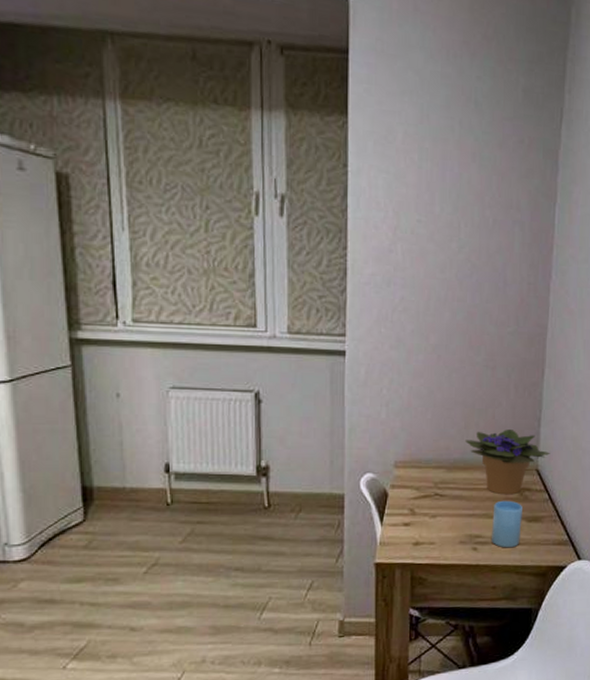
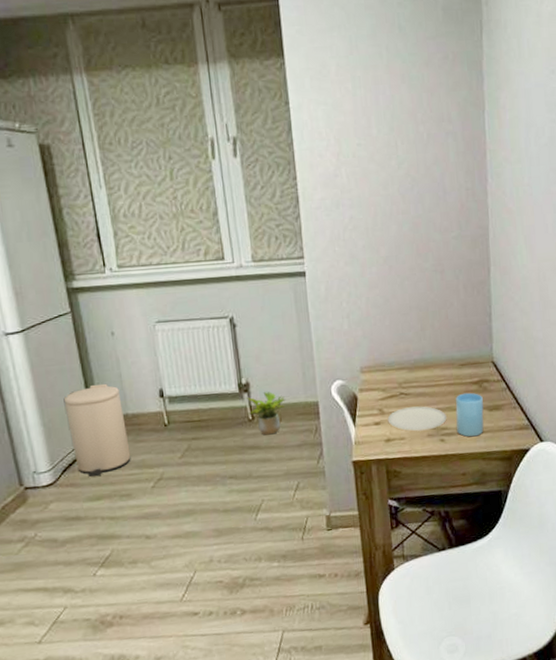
pedal bin: none [51,450,123,555] -> present [63,383,131,477]
potted plant: none [263,478,309,526] -> present [247,392,286,435]
plate: none [418,510,482,537] -> present [387,406,447,432]
potted flower: present [465,430,551,495] -> none [423,327,504,388]

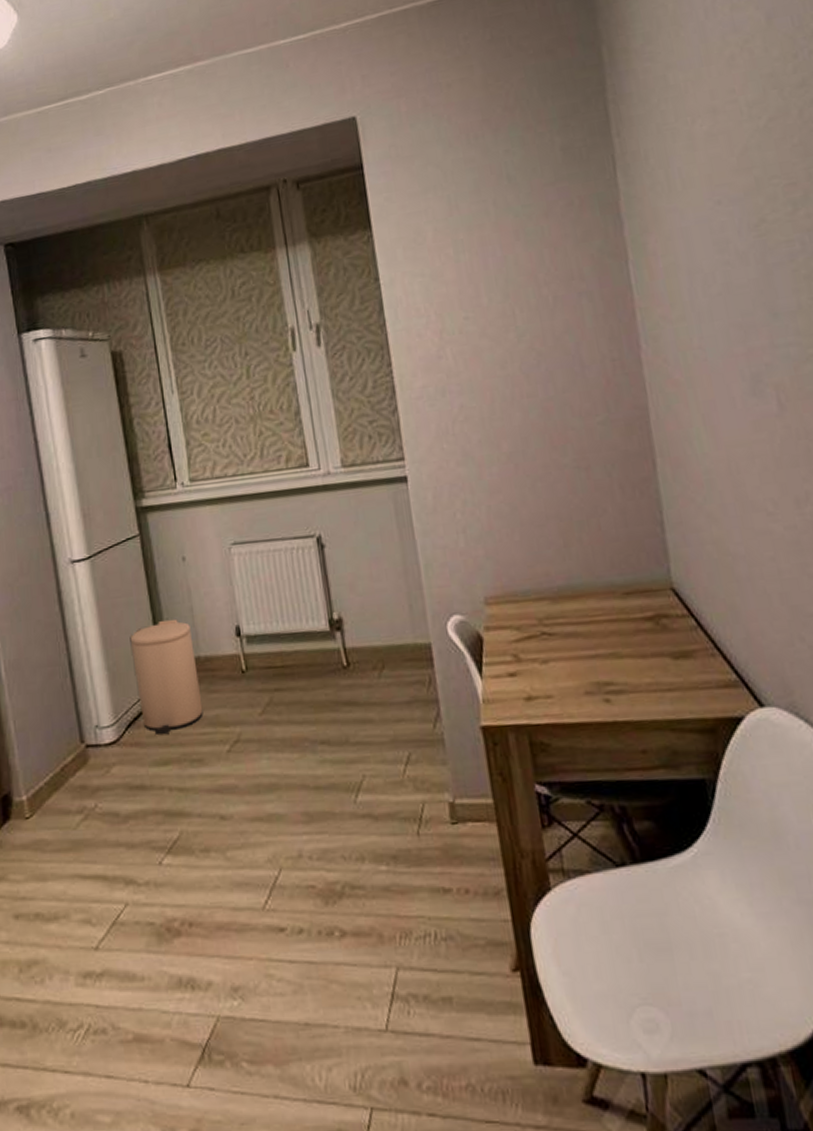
potted plant: present [247,392,286,435] -> none [340,630,389,688]
plate: present [387,406,447,432] -> none [526,651,612,687]
mug: present [455,392,484,437] -> none [622,632,669,697]

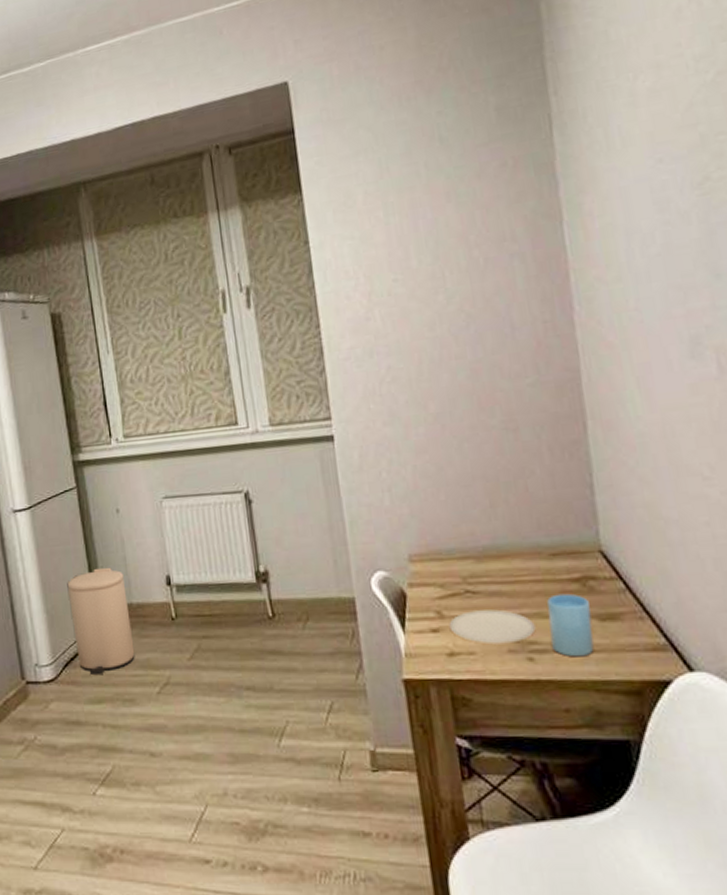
plate: none [526,651,612,687] -> present [449,609,536,645]
mug: none [622,632,669,697] -> present [547,593,594,657]

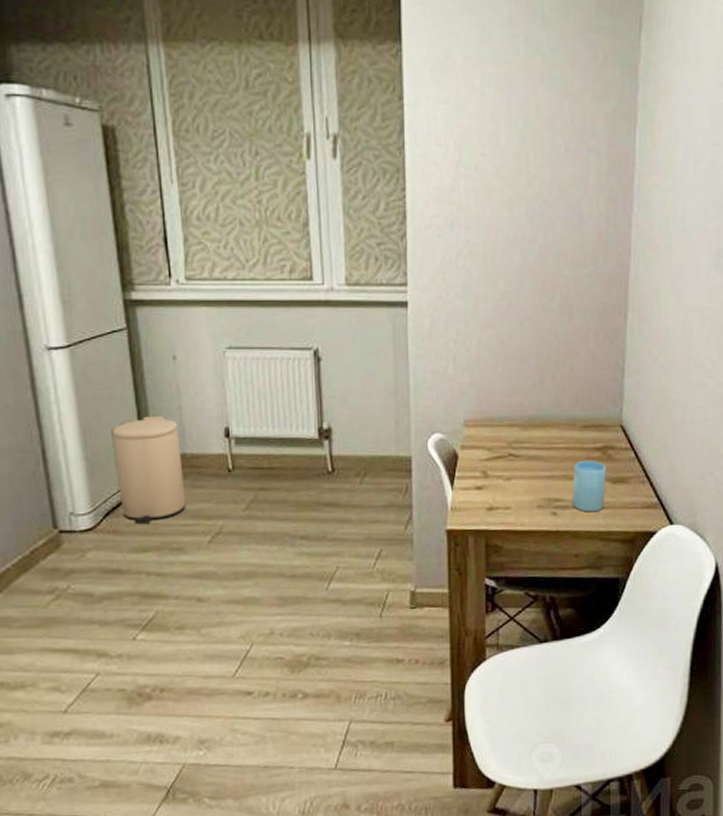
plate: present [449,609,536,645] -> none [491,471,562,501]

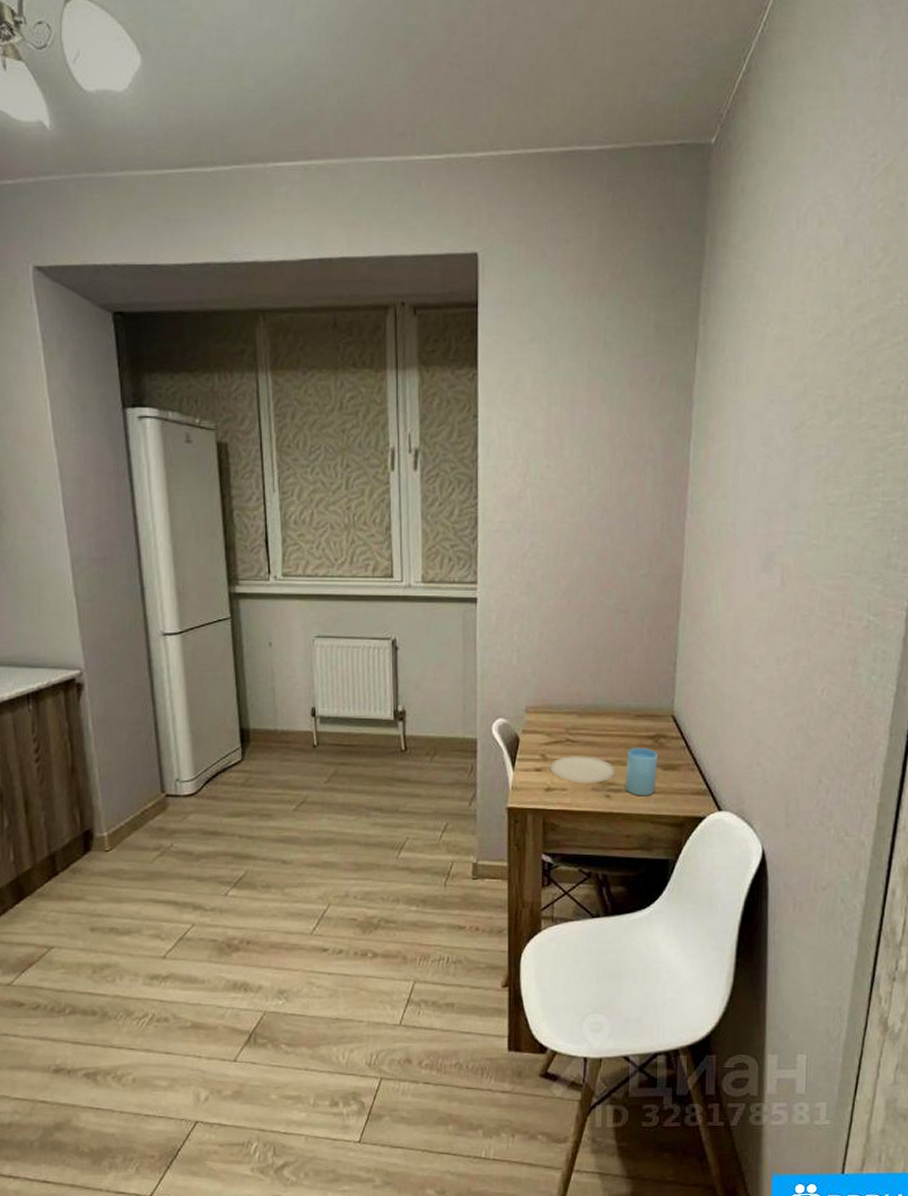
pedal bin: present [111,415,186,524] -> none [214,695,276,791]
plate: none [491,471,562,501] -> present [550,756,615,783]

